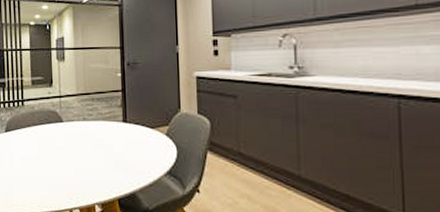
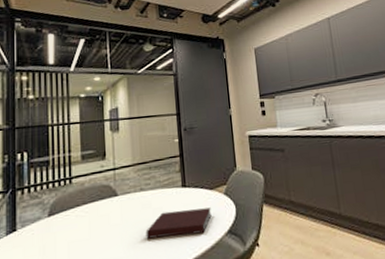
notebook: none [87,143,151,170] -> present [145,207,212,239]

